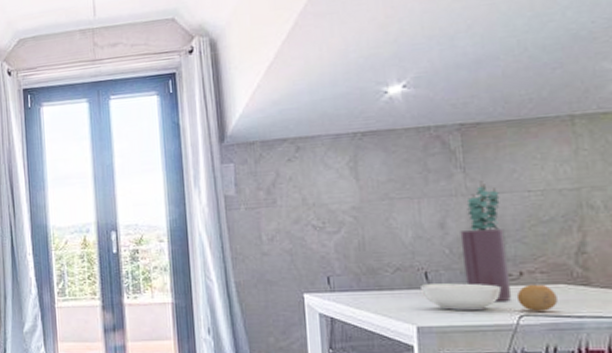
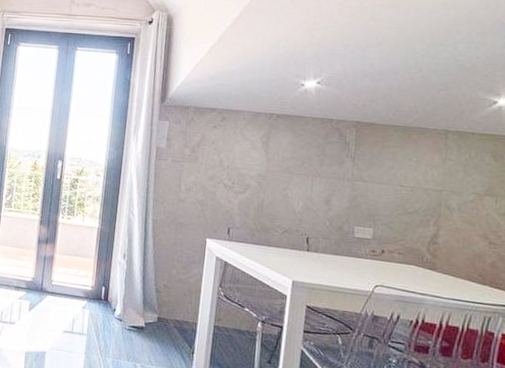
bowl: present [419,283,502,311] -> none [300,247,366,276]
vase: present [460,181,512,301] -> none [338,171,378,272]
fruit: present [516,284,558,311] -> none [375,261,408,285]

